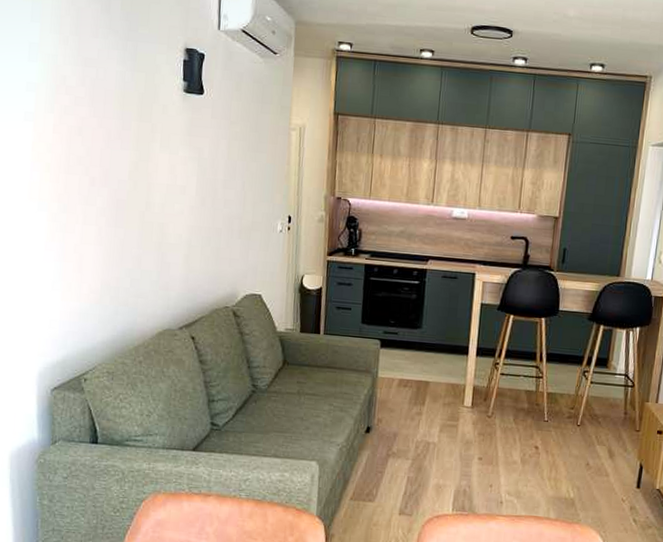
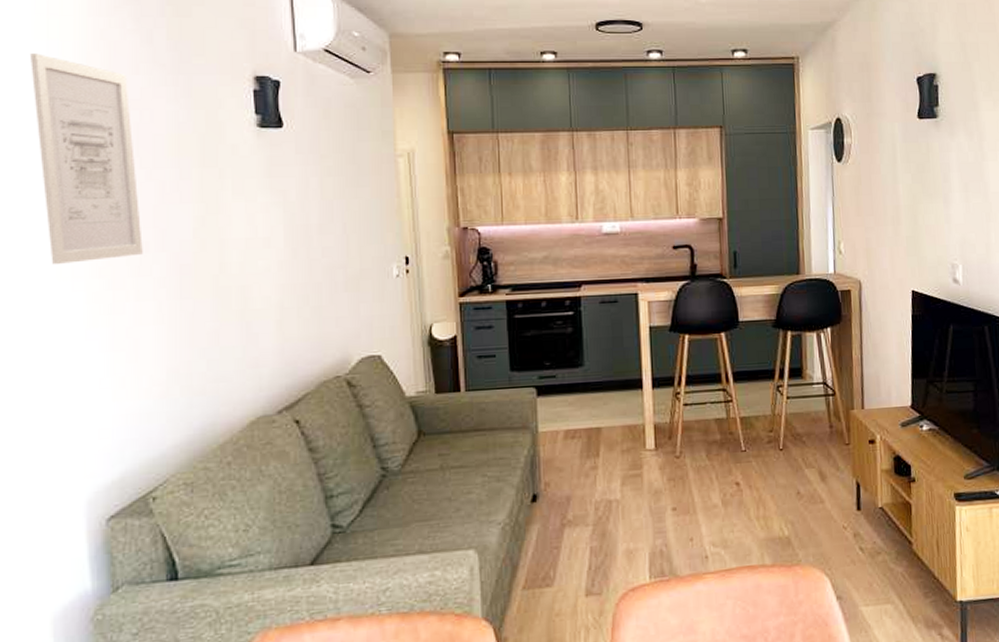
wall art: none [19,12,91,188] -> present [30,53,143,264]

